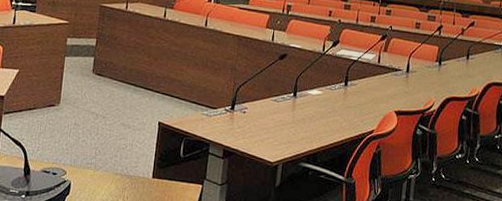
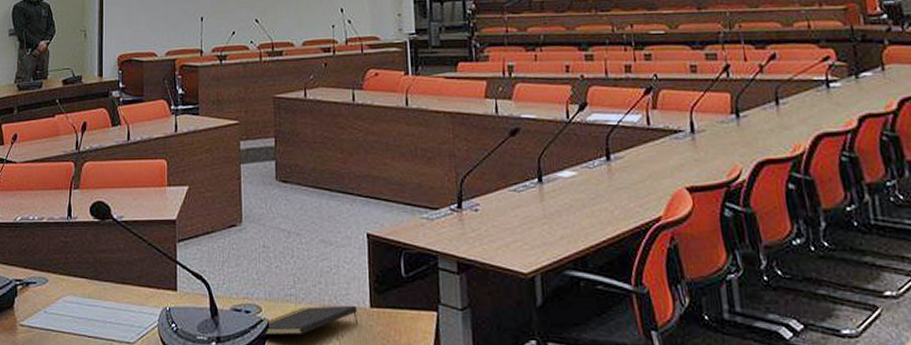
notepad: none [64,173,142,195] -> present [263,305,359,336]

